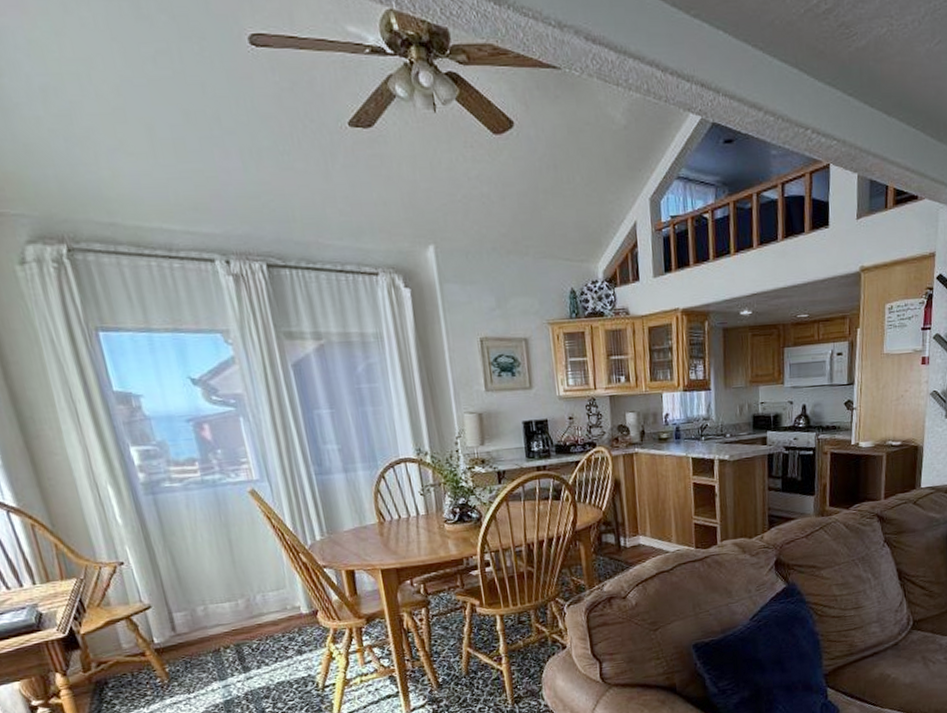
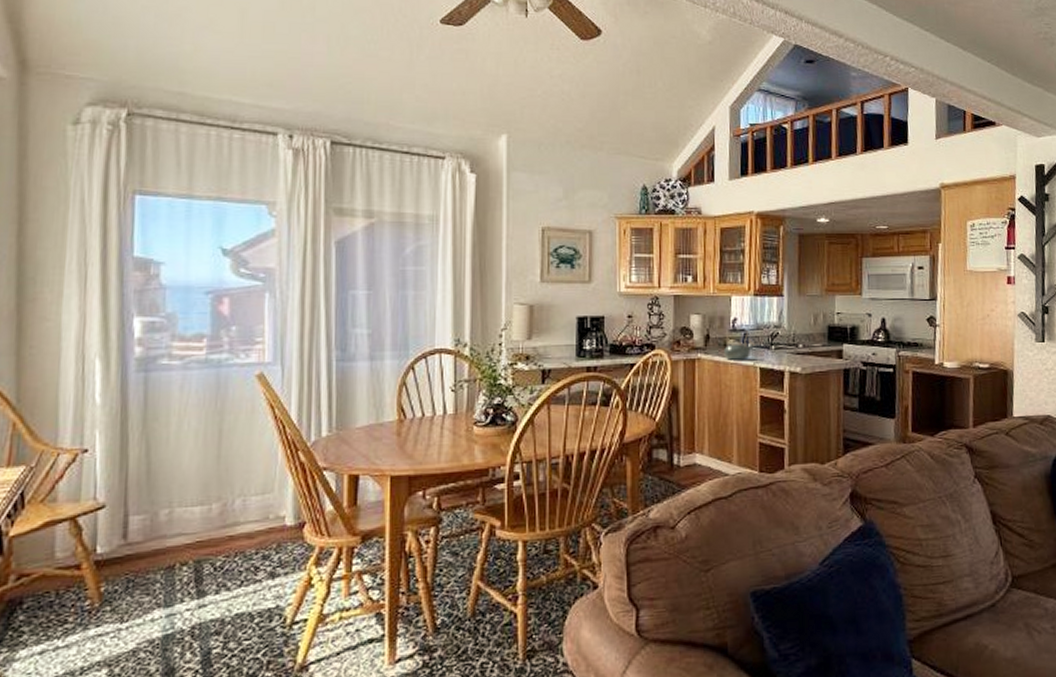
kettle: none [657,422,687,453] -> present [723,328,756,360]

